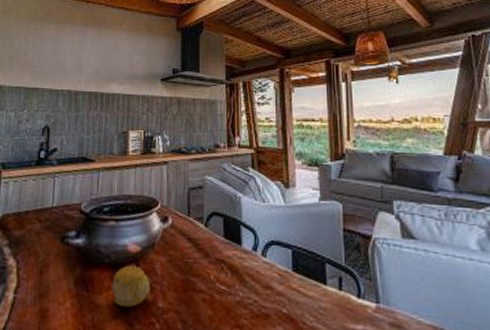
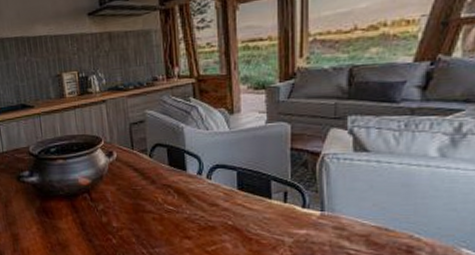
fruit: present [112,265,151,307] -> none [69,195,104,228]

